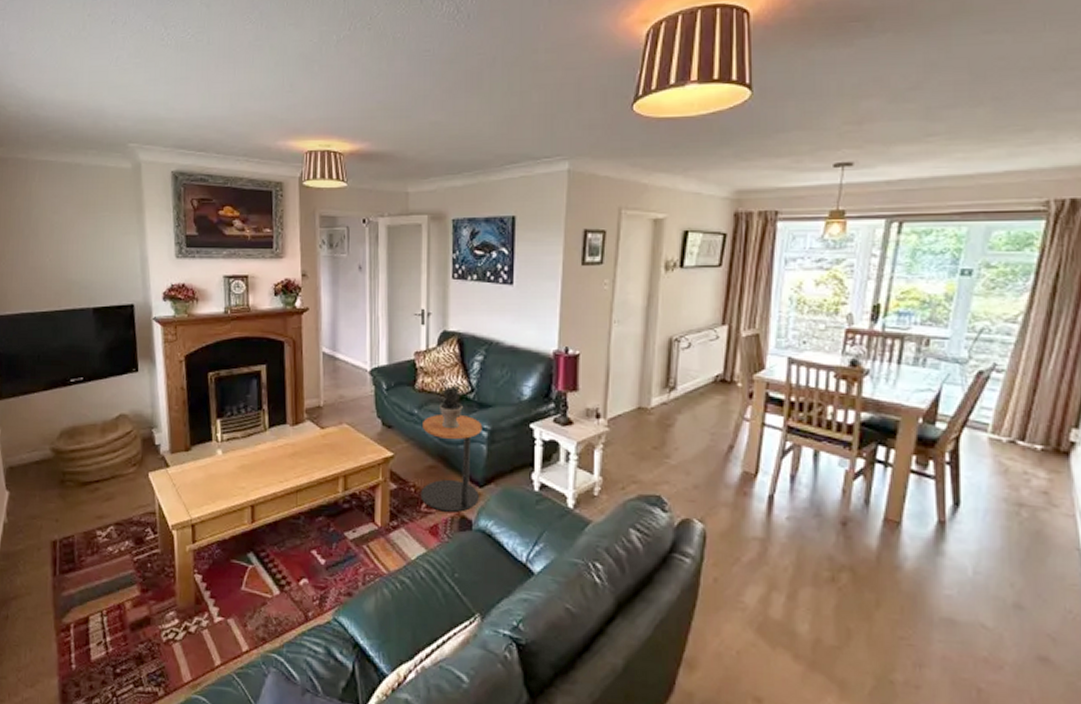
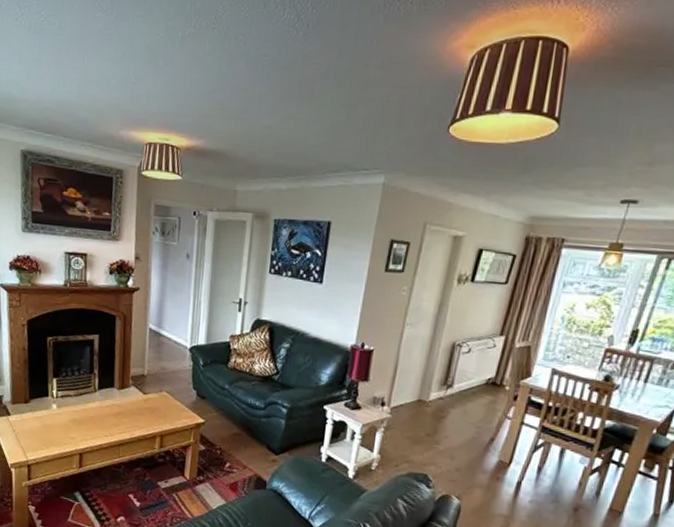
side table: present [420,413,483,512] -> none [224,390,283,474]
potted plant: present [432,380,464,429] -> none [242,362,271,405]

